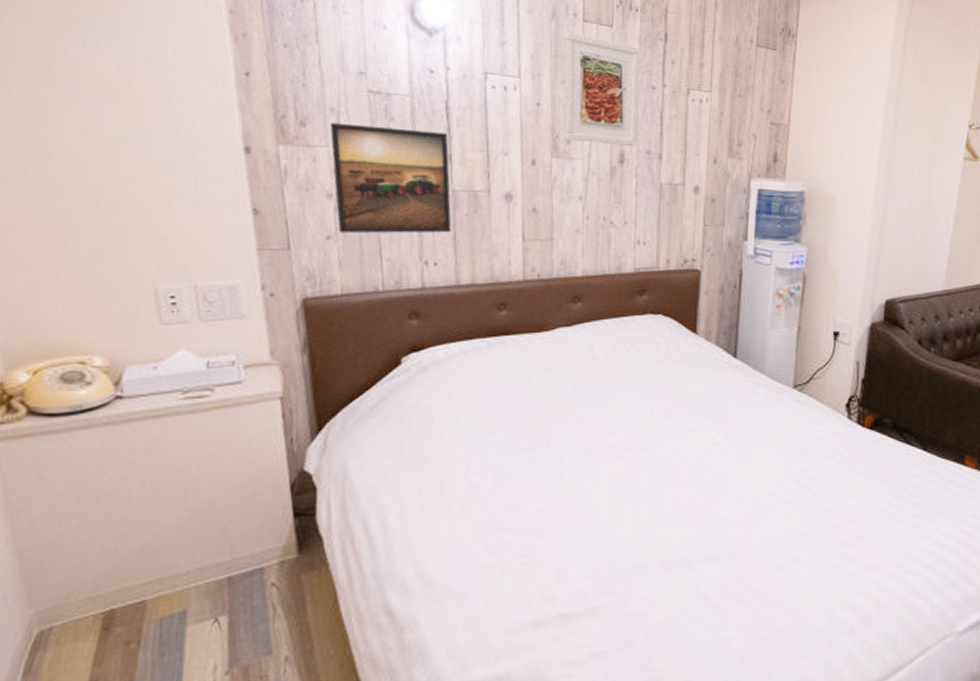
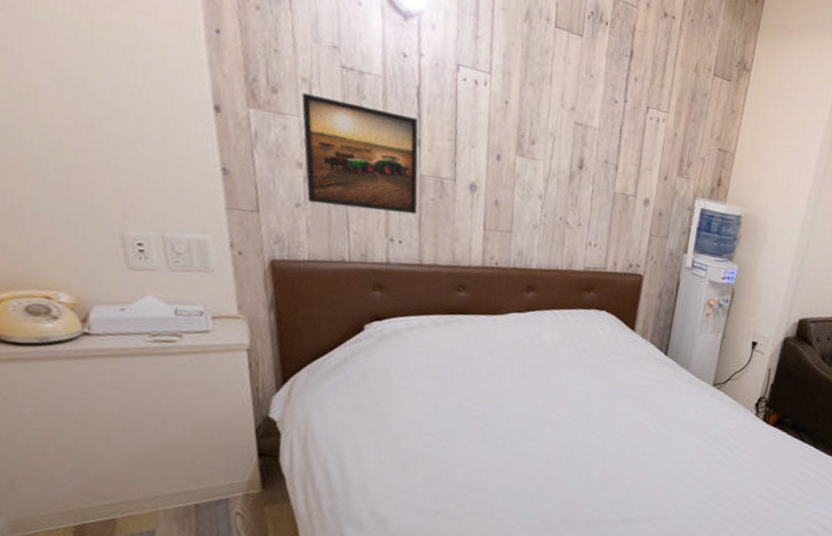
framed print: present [563,32,640,147] -> none [529,35,607,156]

